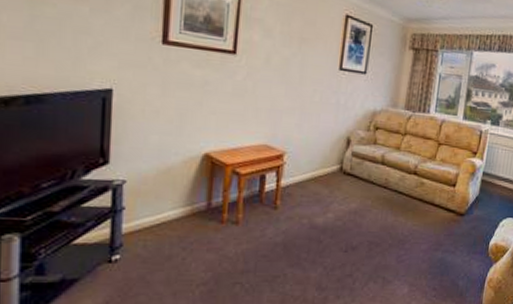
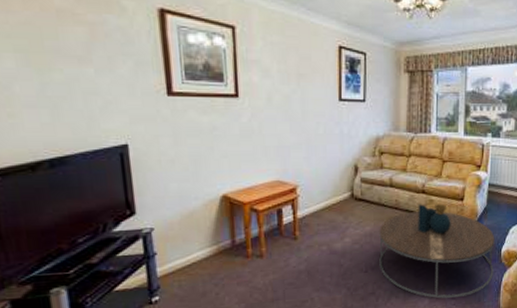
coffee table: none [360,185,484,288] -> present [379,204,495,299]

